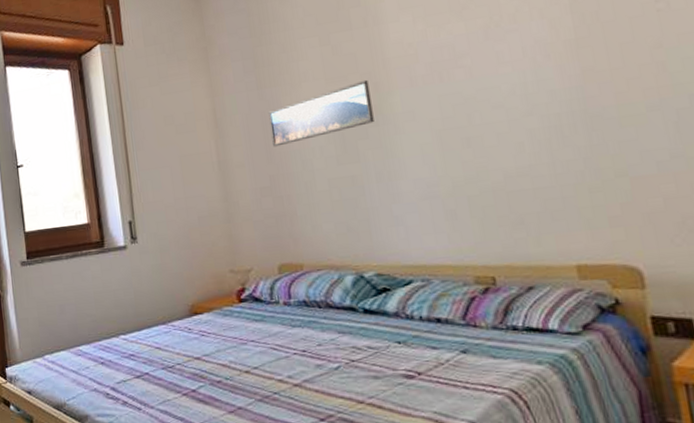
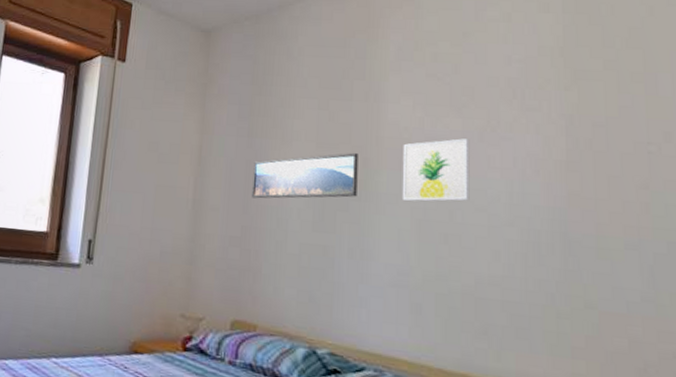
wall art: none [410,40,485,116] -> present [402,138,470,202]

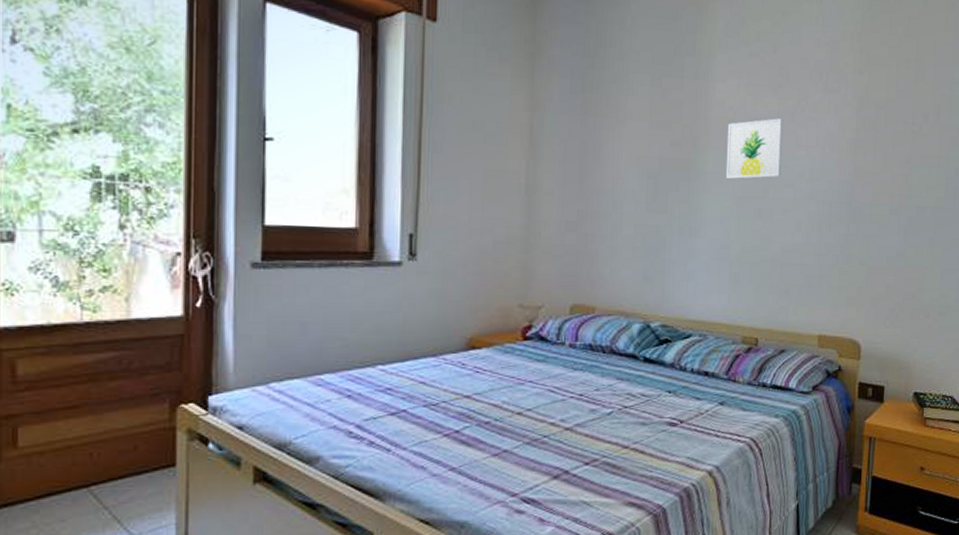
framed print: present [252,152,358,199] -> none [587,132,688,181]

